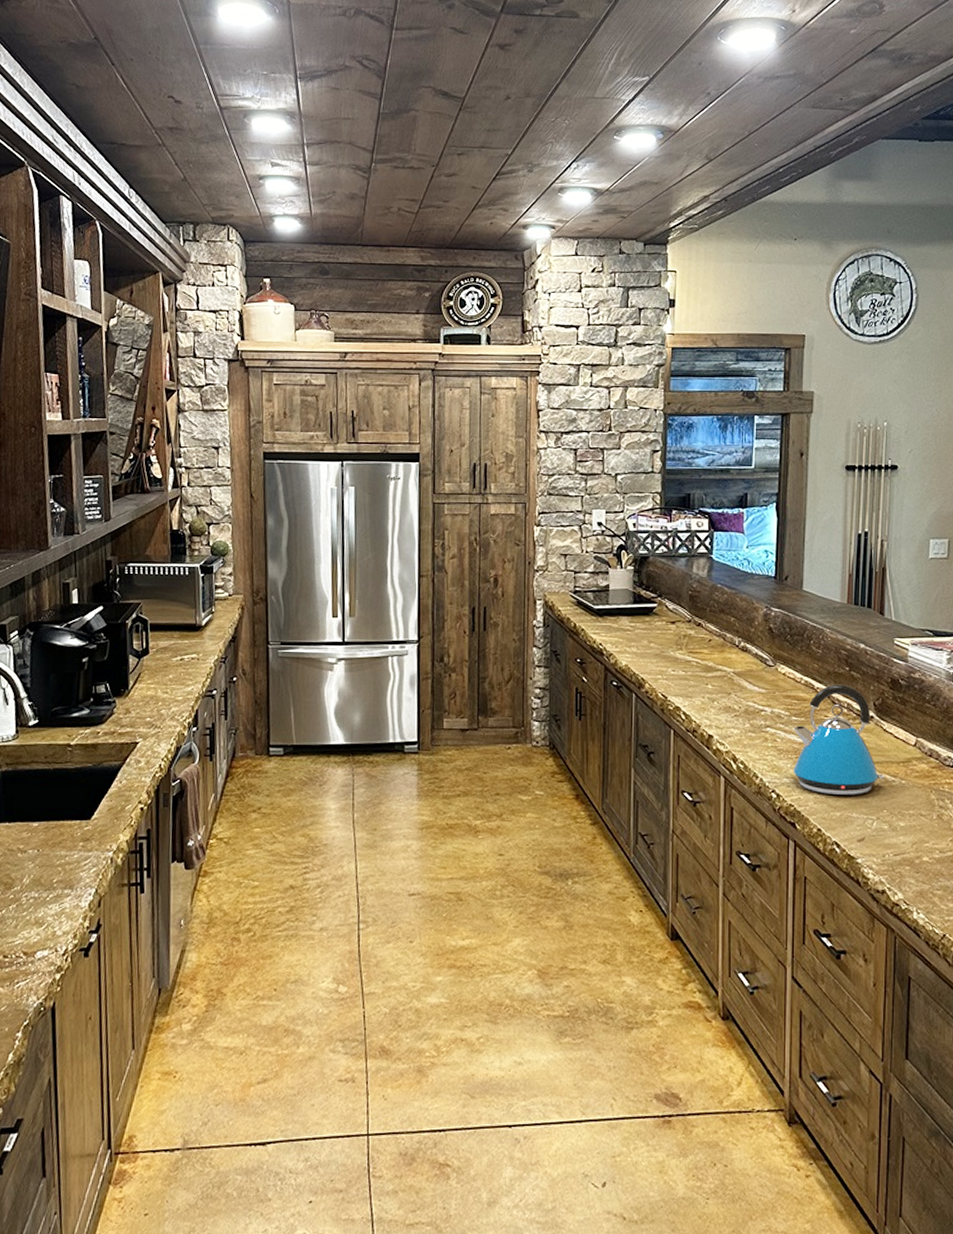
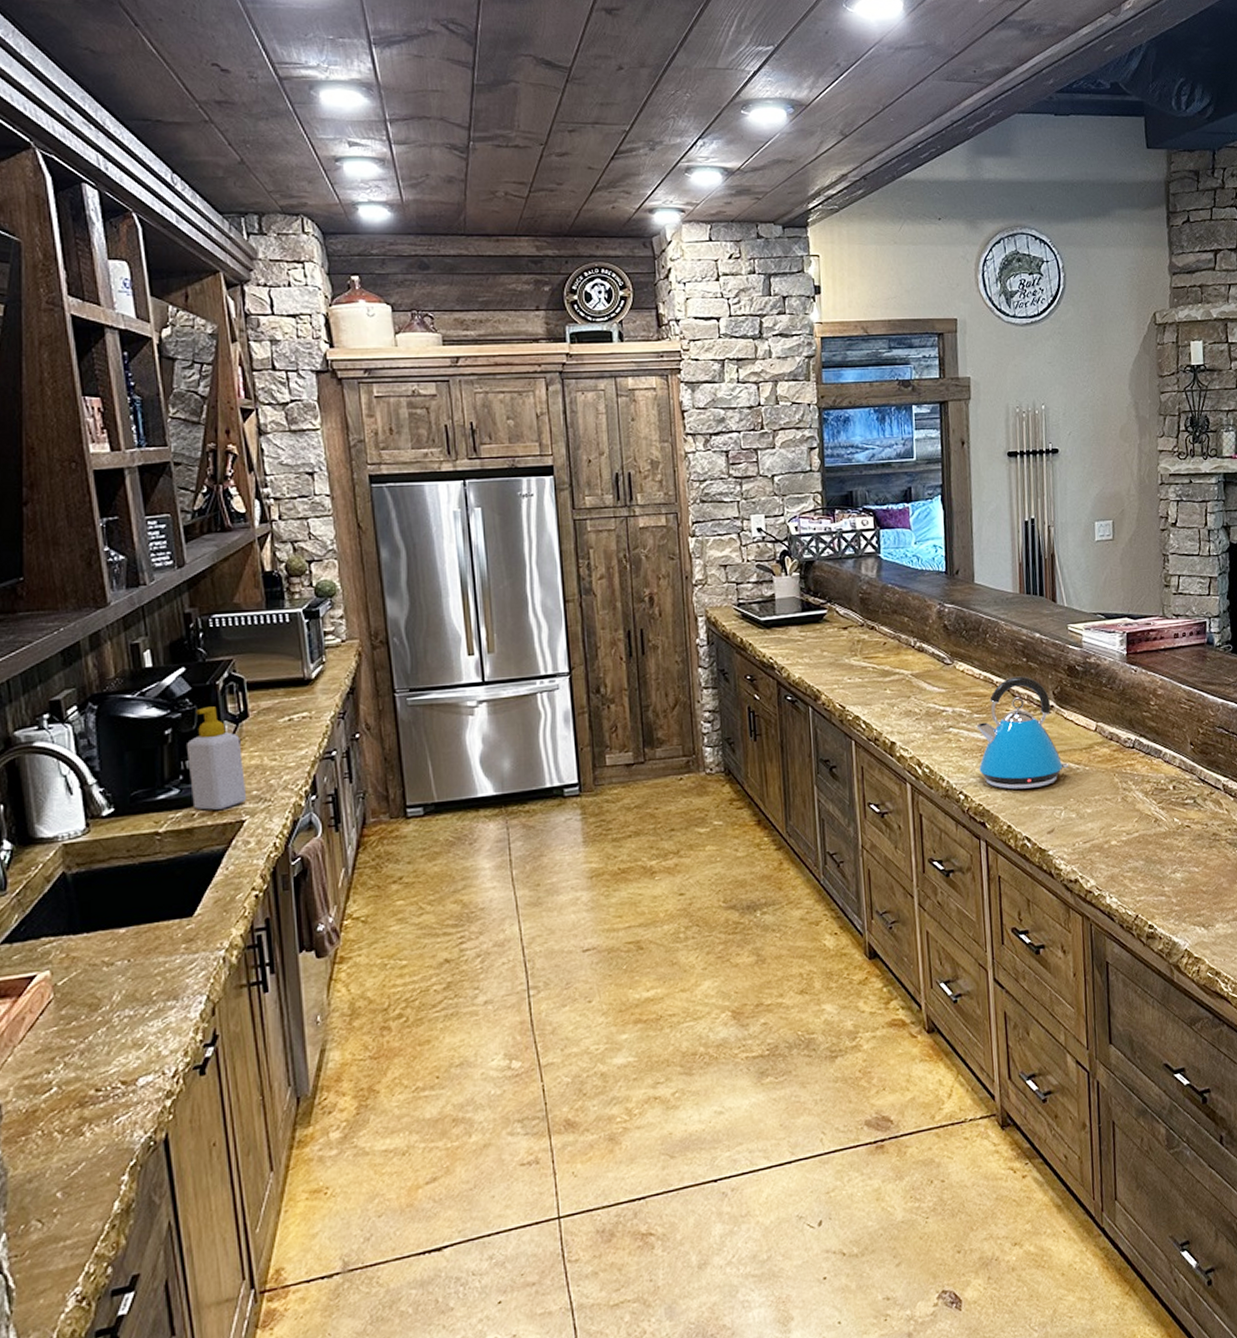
soap bottle: none [98,642,142,731] -> present [187,706,247,810]

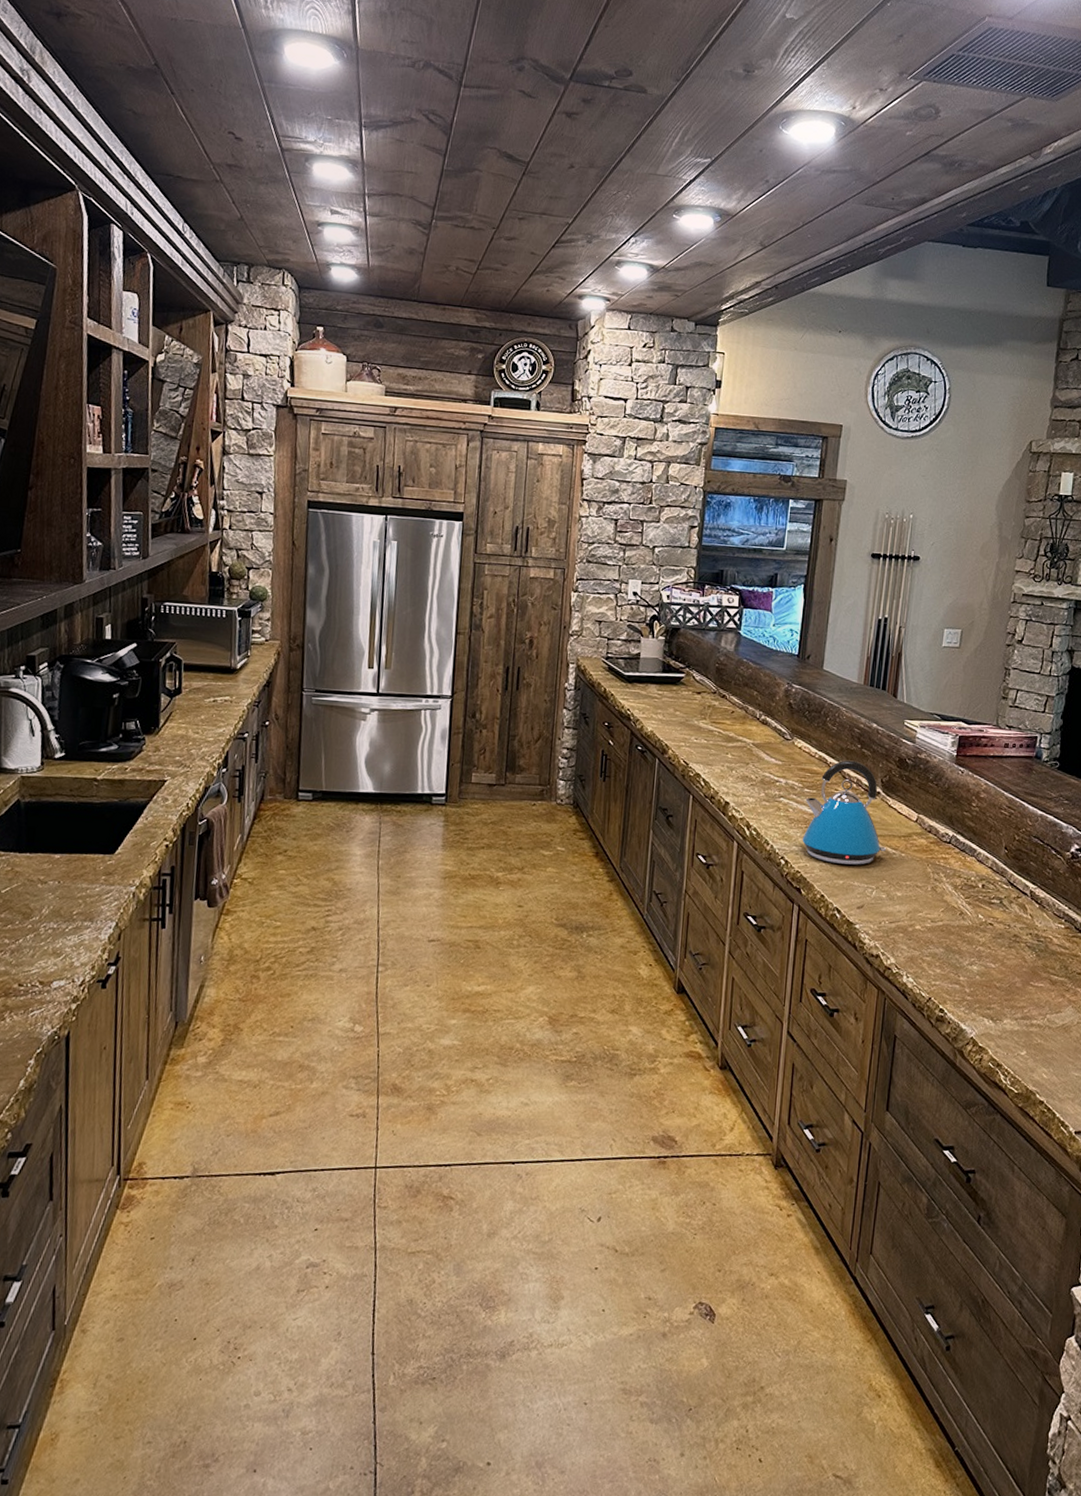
soap bottle: present [187,706,247,810] -> none [127,679,172,768]

